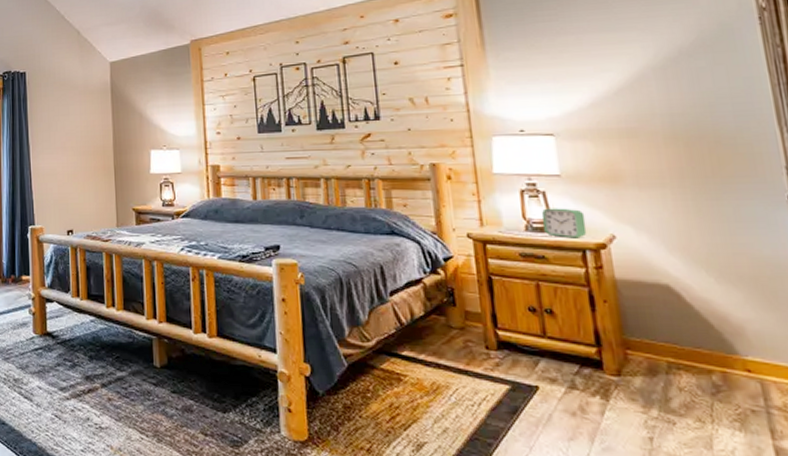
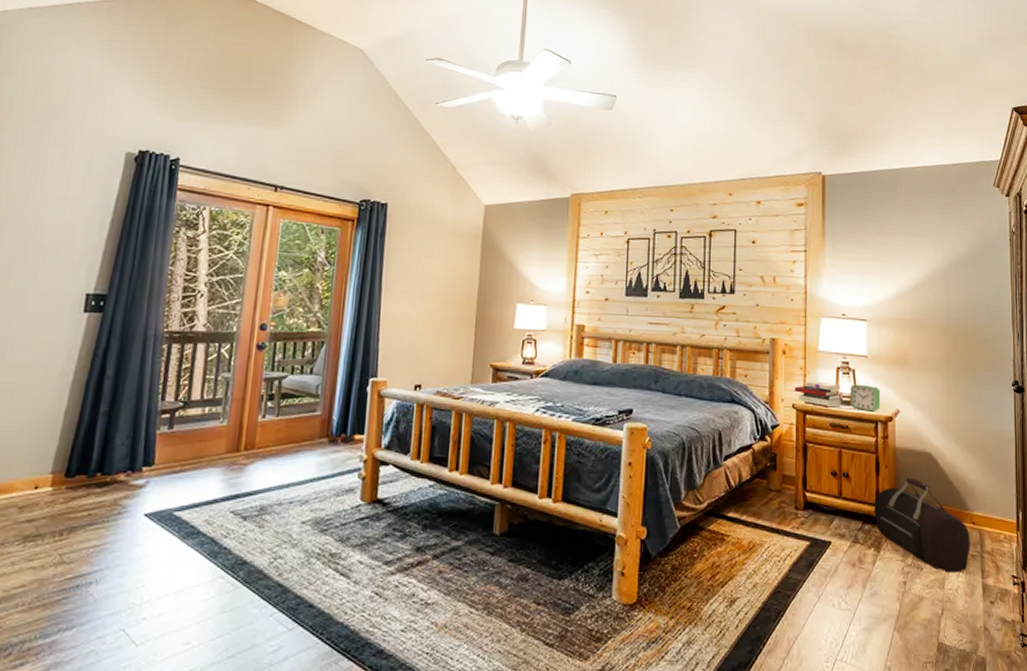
books: none [467,207,531,236] -> present [794,381,841,408]
duffel bag: none [593,313,748,431] -> present [874,477,970,573]

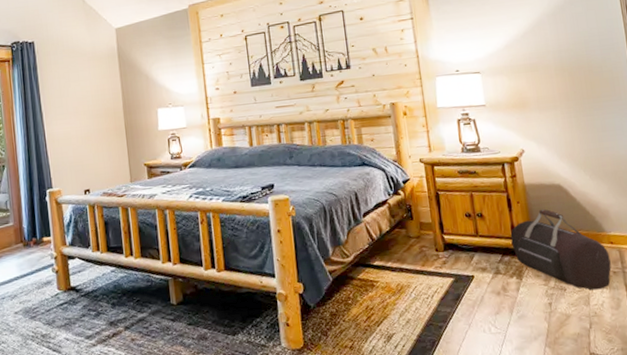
books: present [794,381,841,408] -> none [419,134,466,158]
alarm clock: present [849,384,881,412] -> none [473,131,505,155]

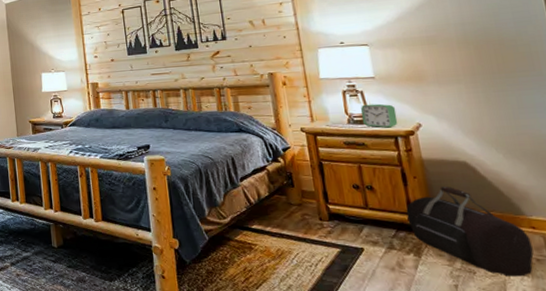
alarm clock: none [473,131,505,155] -> present [361,103,398,128]

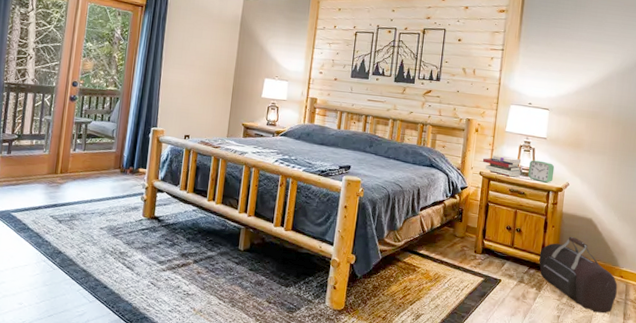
books: none [300,105,353,128] -> present [482,154,522,177]

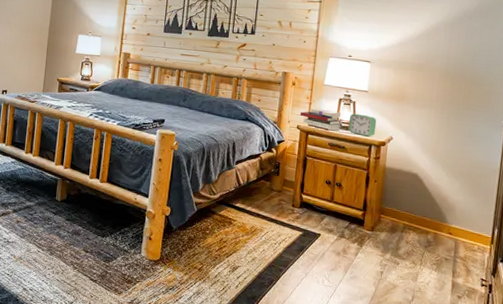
duffel bag: present [539,236,618,313] -> none [360,191,446,270]

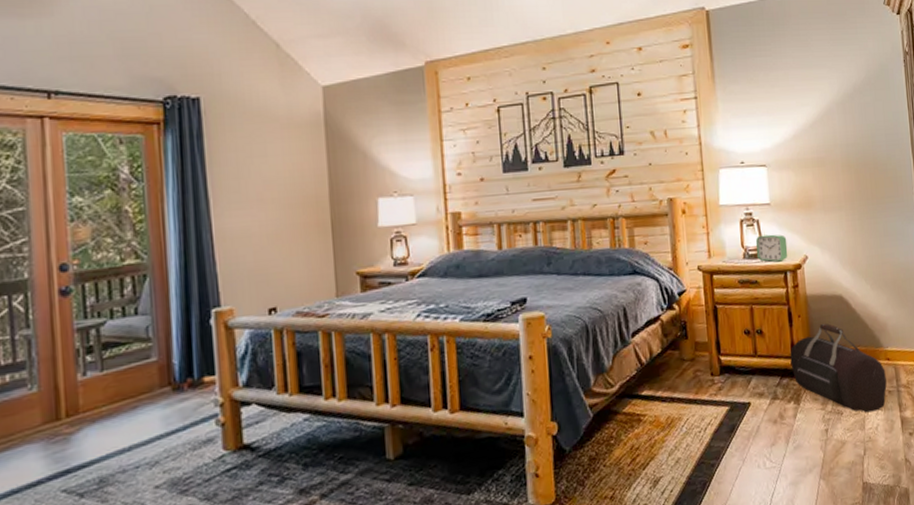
books: present [300,108,341,131] -> none [698,237,748,265]
duffel bag: none [360,191,446,270] -> present [790,323,887,413]

